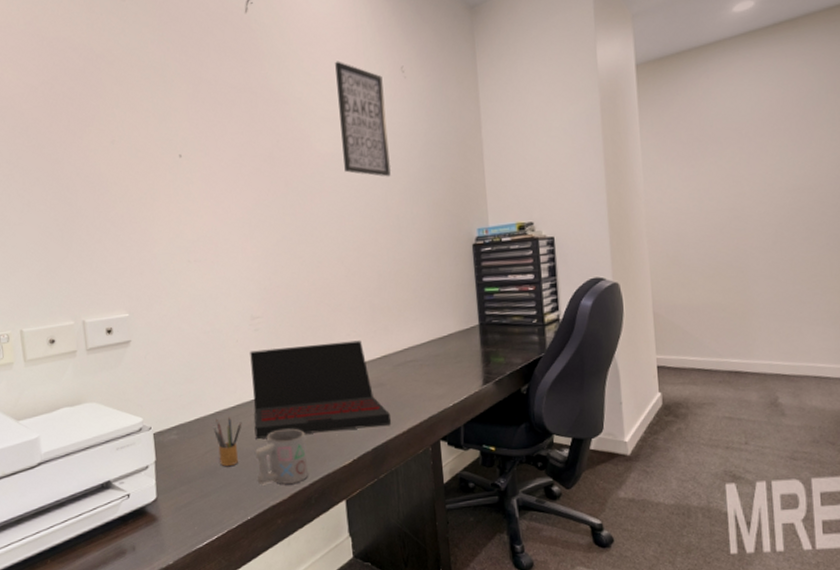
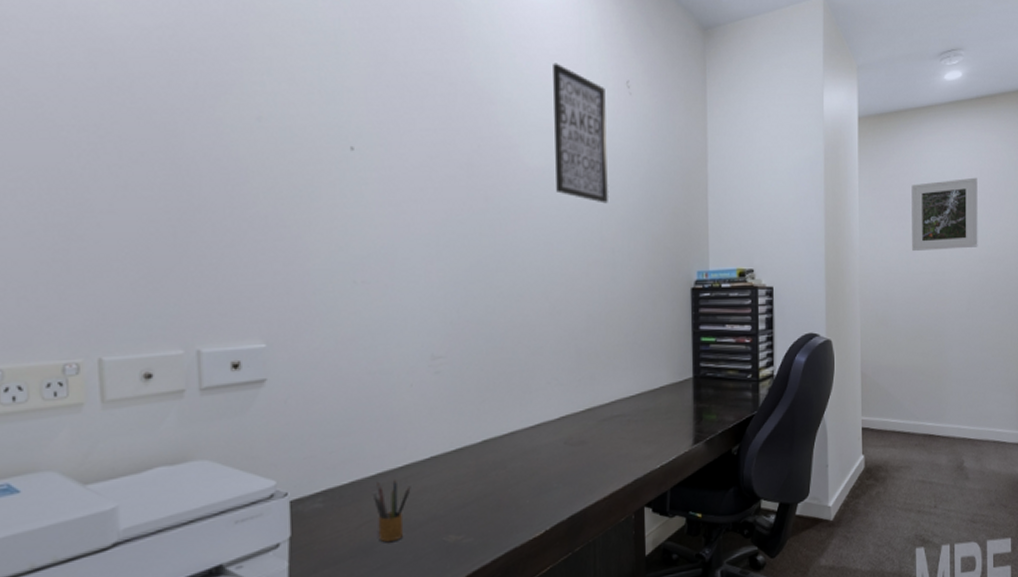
laptop: present [250,340,391,439] -> none [426,390,591,507]
mug: present [254,428,308,484] -> none [424,493,490,563]
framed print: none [700,106,784,189] -> present [911,177,978,251]

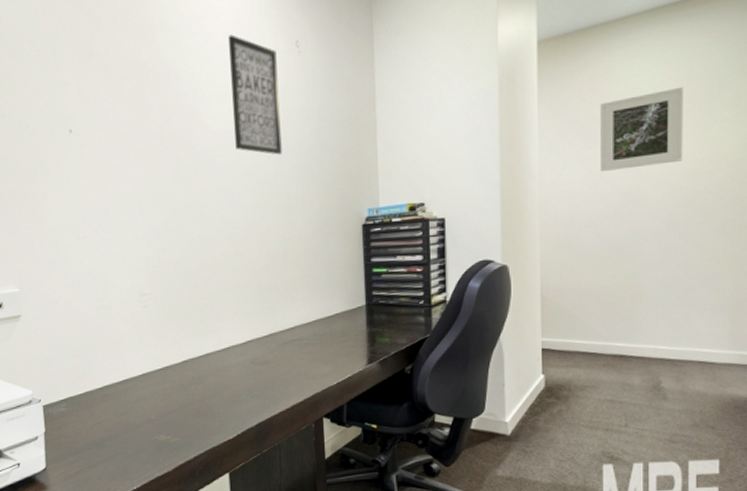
pencil box: present [372,478,411,542] -> none [100,390,129,438]

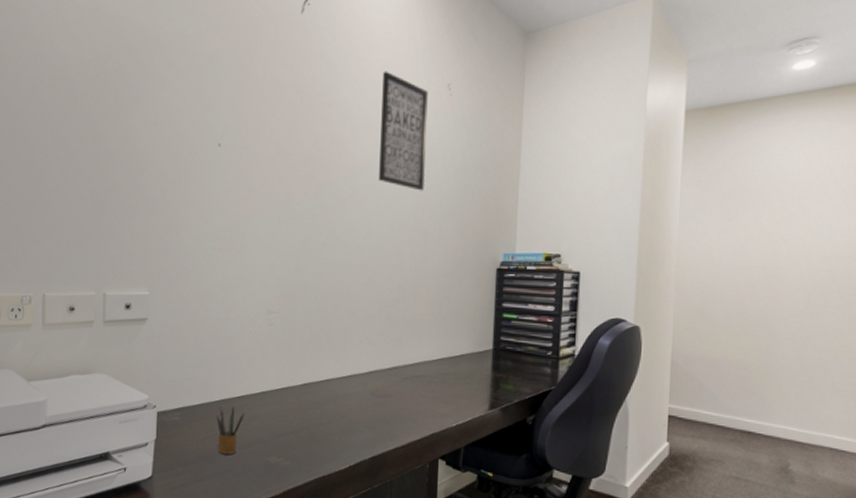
pencil box: none [100,390,129,438] -> present [215,405,245,454]
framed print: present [600,87,683,171] -> none [740,170,828,245]

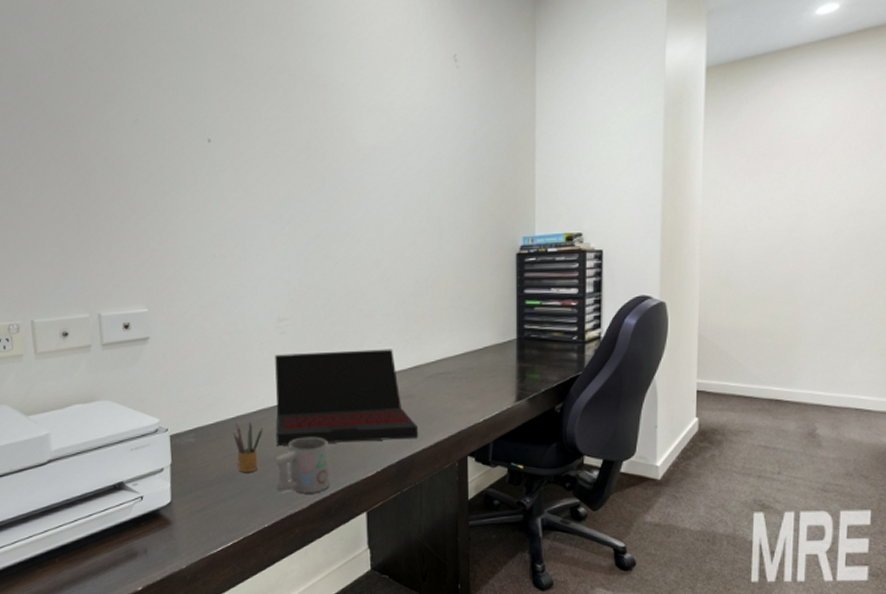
mug: none [252,425,304,481] -> present [274,437,329,493]
laptop: none [256,344,392,437] -> present [275,349,418,446]
wall art: present [379,71,428,191] -> none [383,44,435,176]

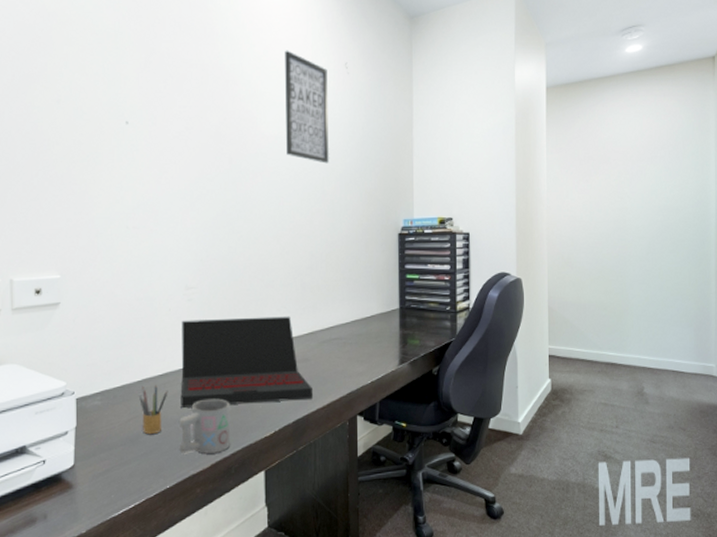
wall art: none [383,44,435,176] -> present [285,50,329,164]

